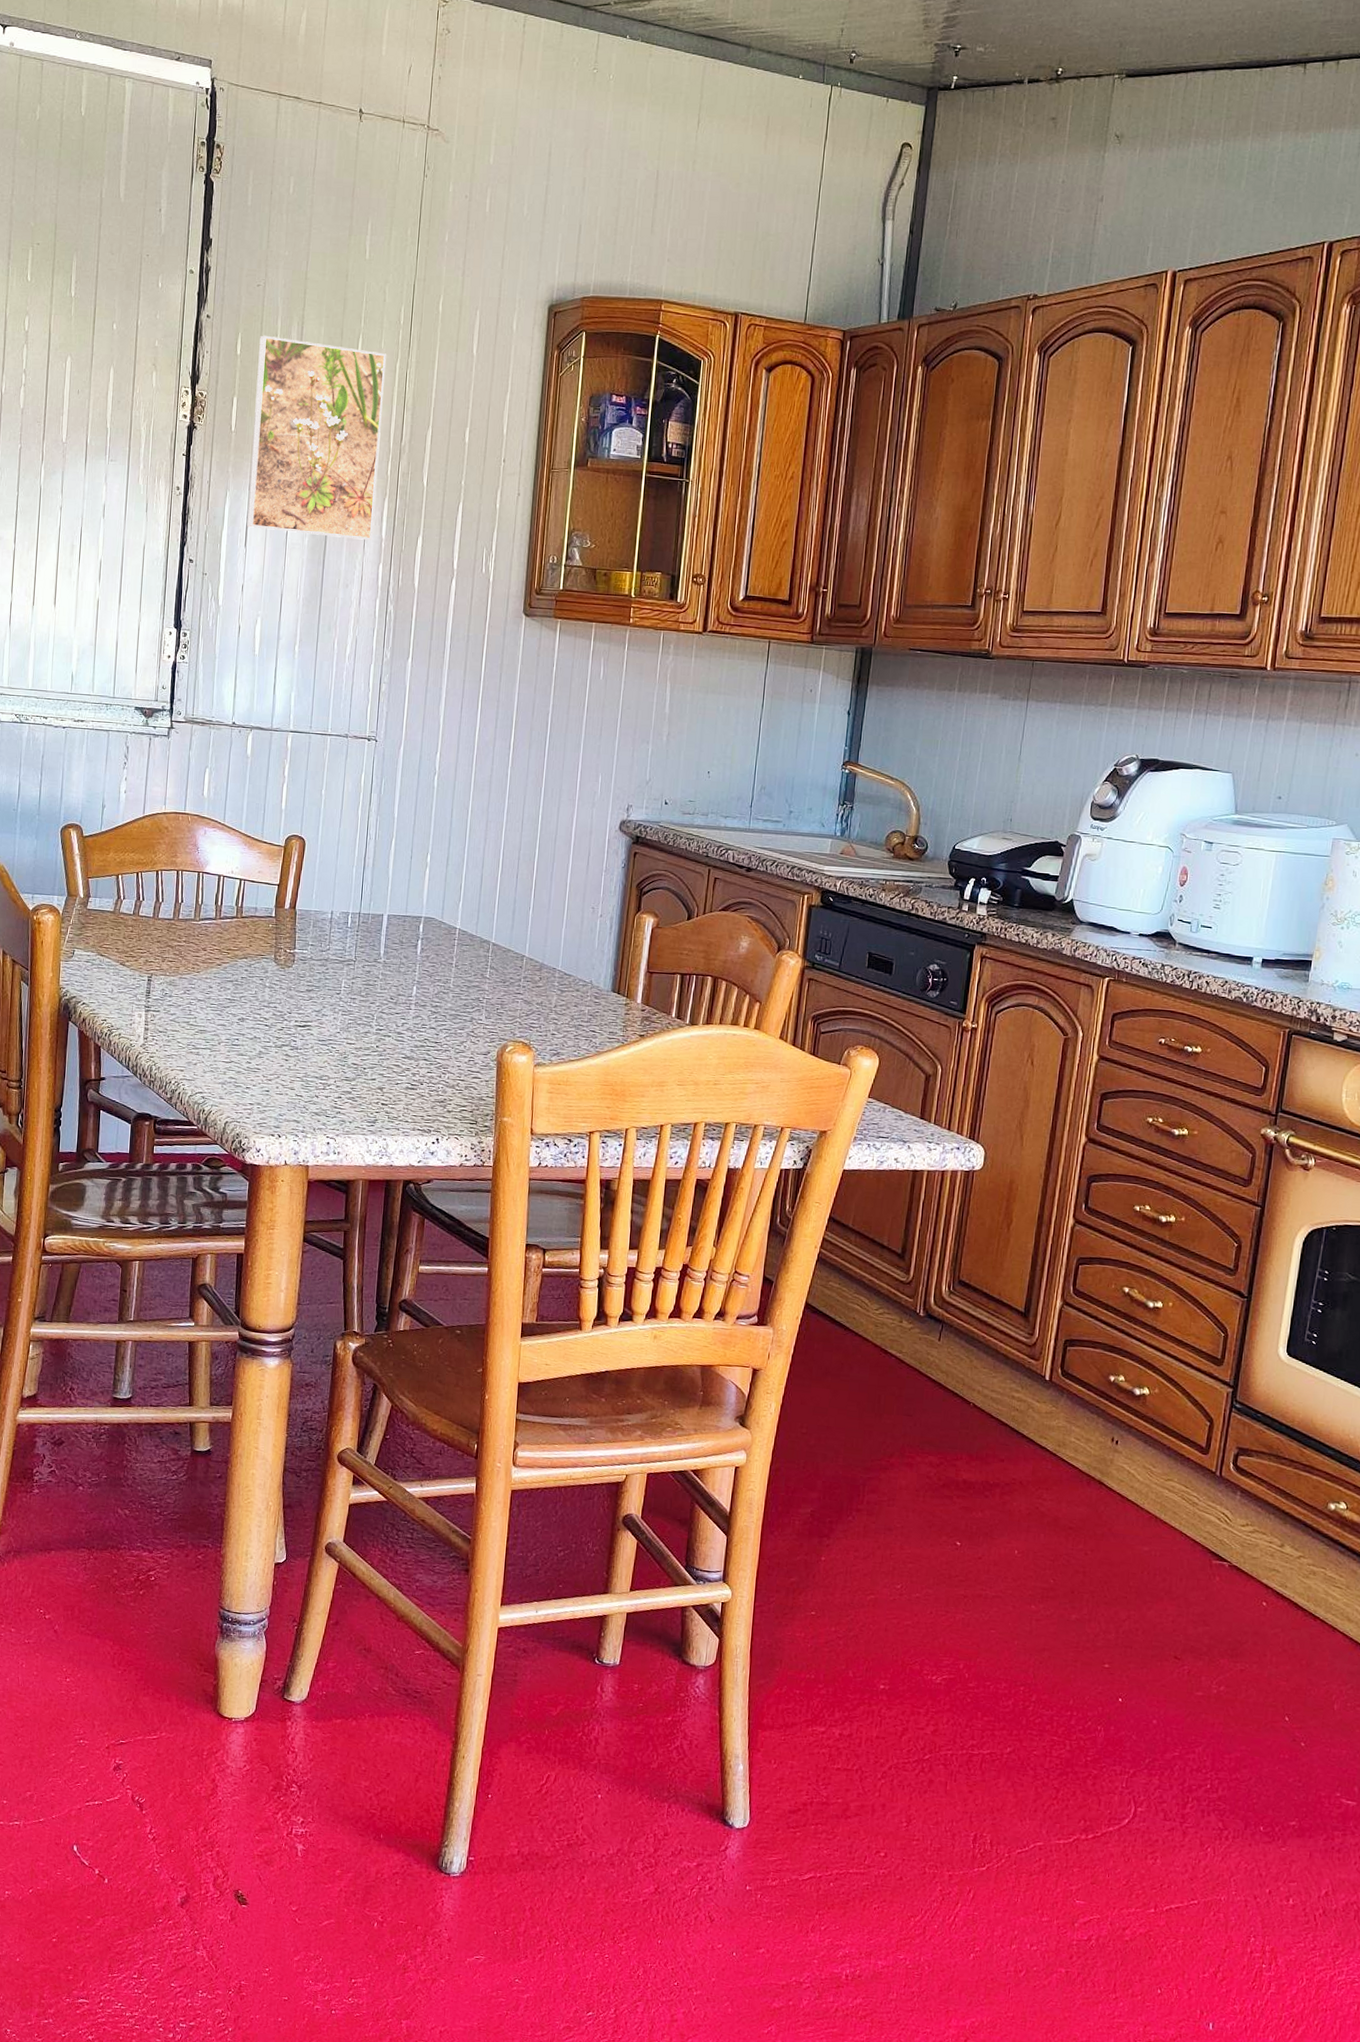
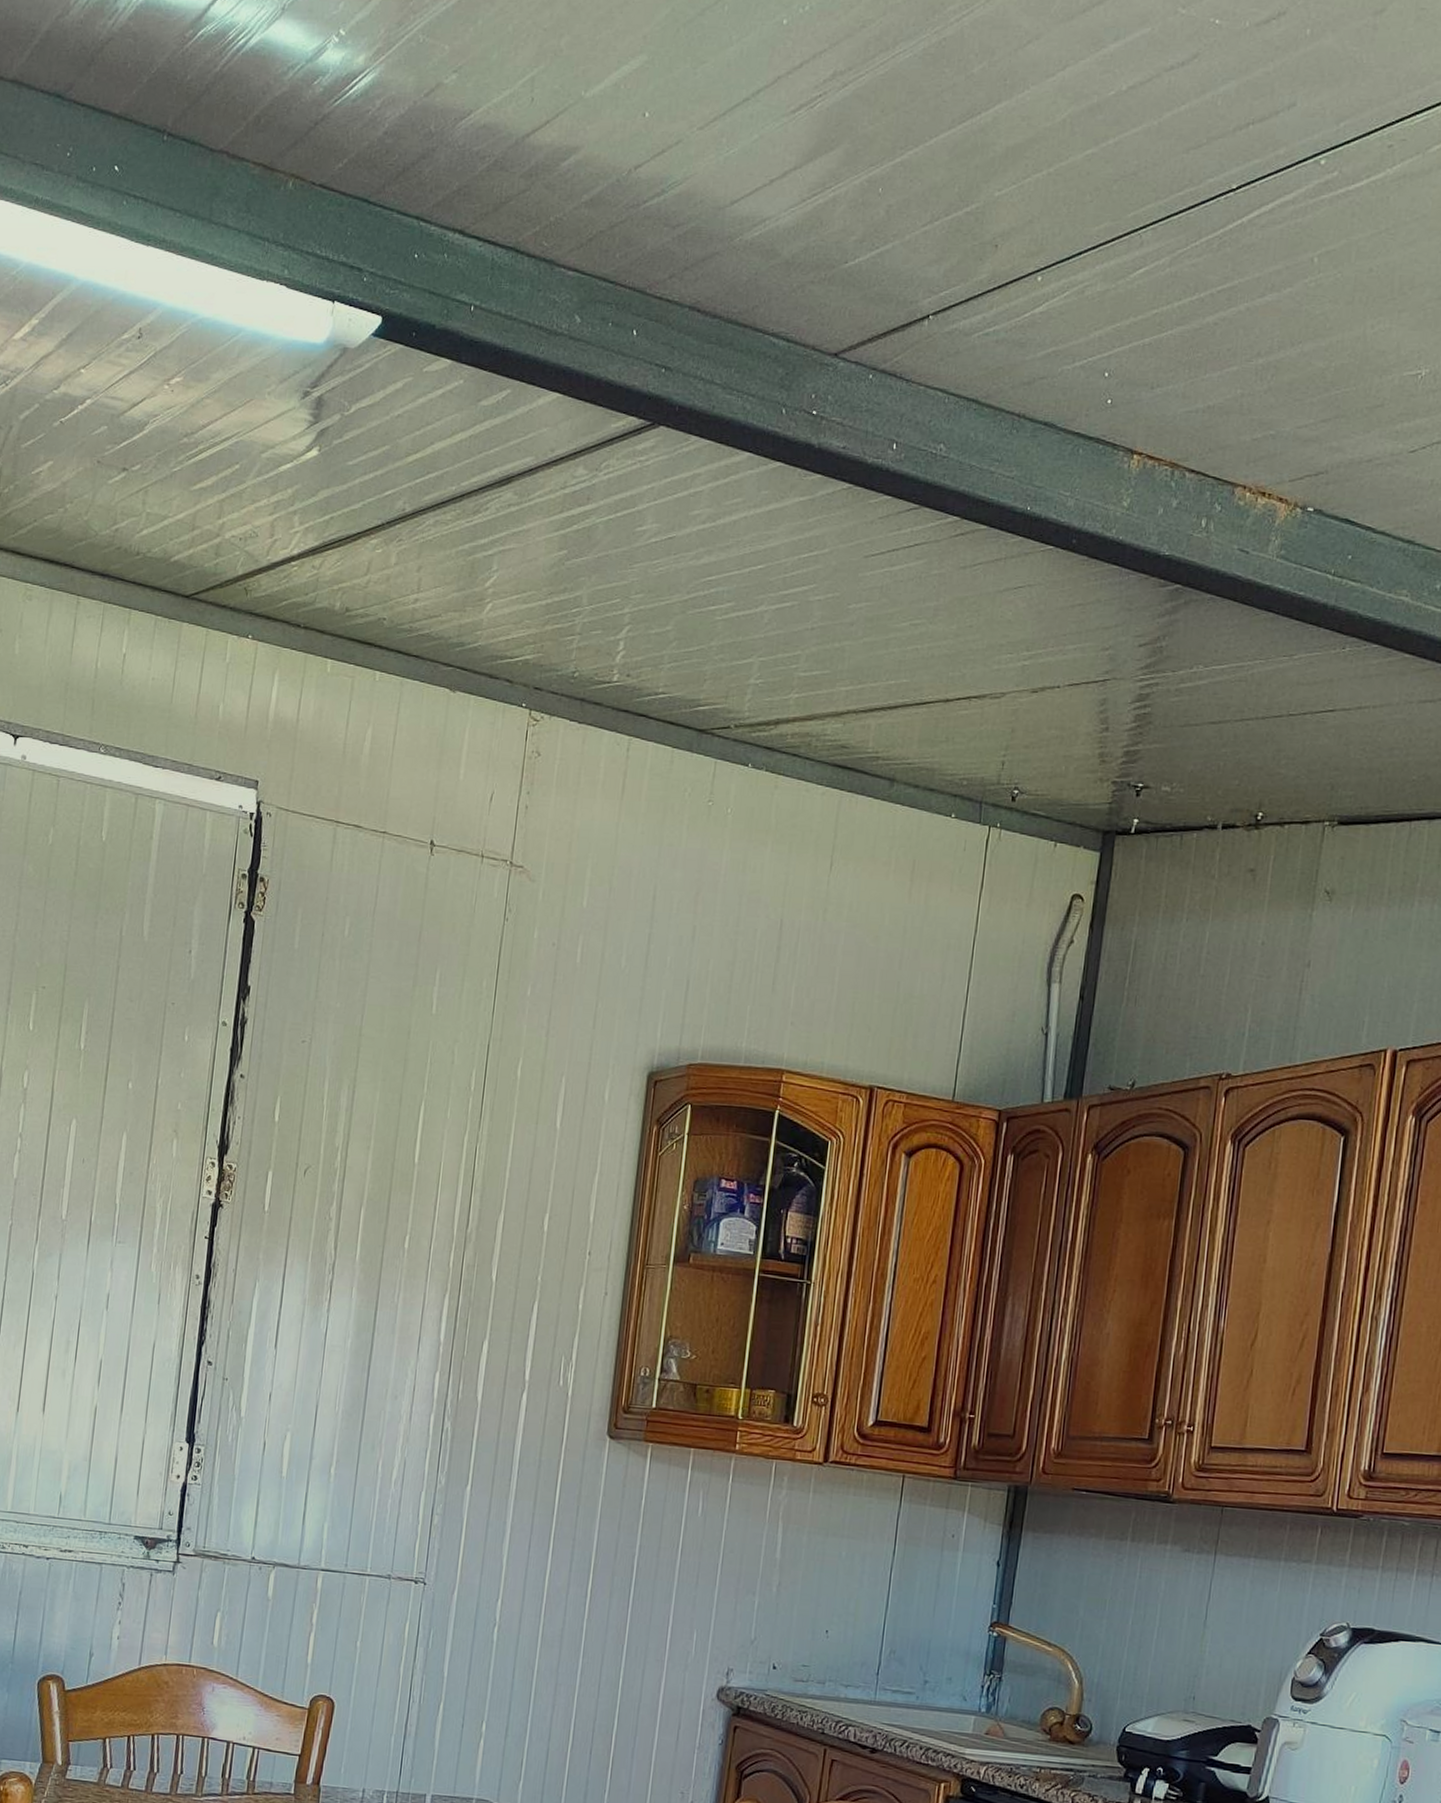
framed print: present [247,335,387,540] -> none [278,1099,454,1344]

